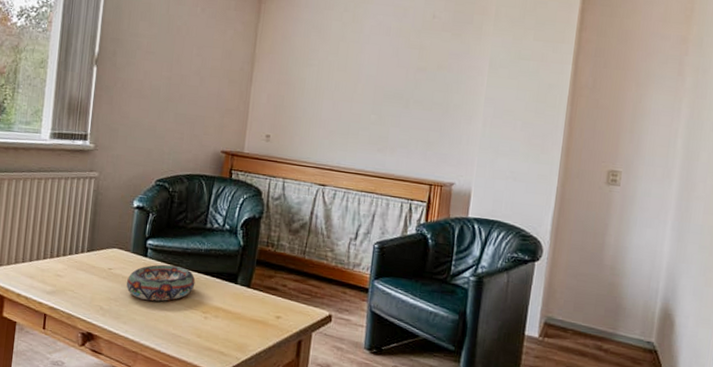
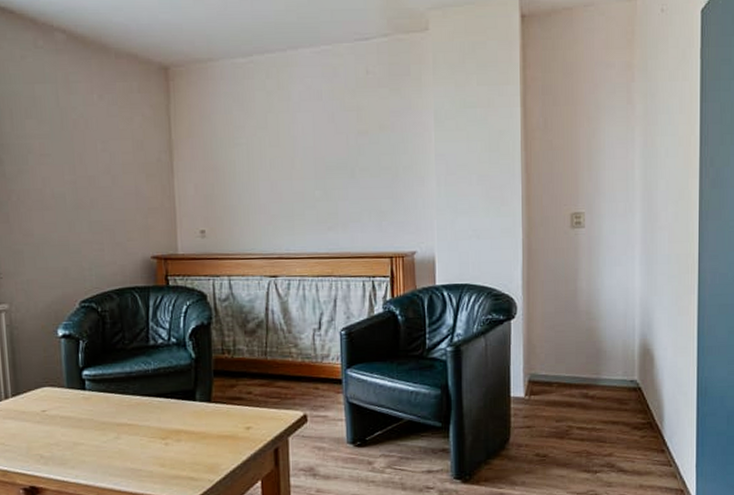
decorative bowl: present [126,264,196,302] -> none [66,393,148,438]

